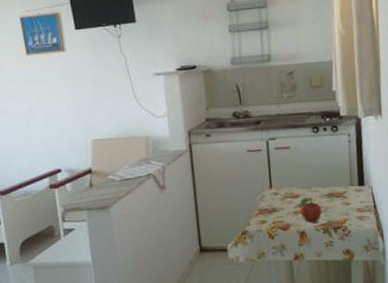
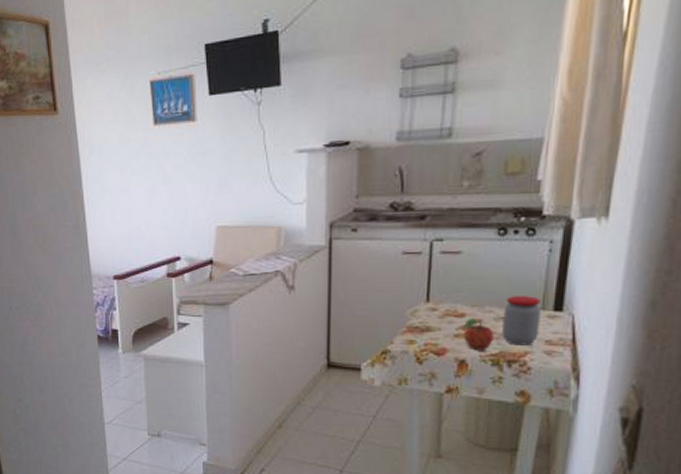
jar: none [325,176,352,215] -> present [502,296,541,346]

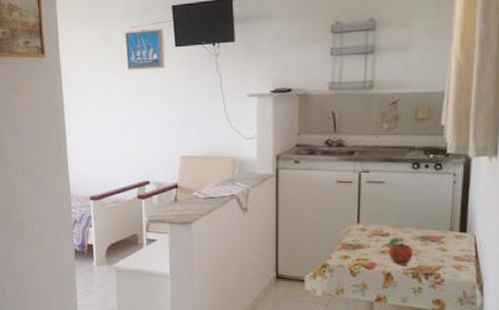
jar: present [502,296,541,346] -> none [419,219,449,261]

